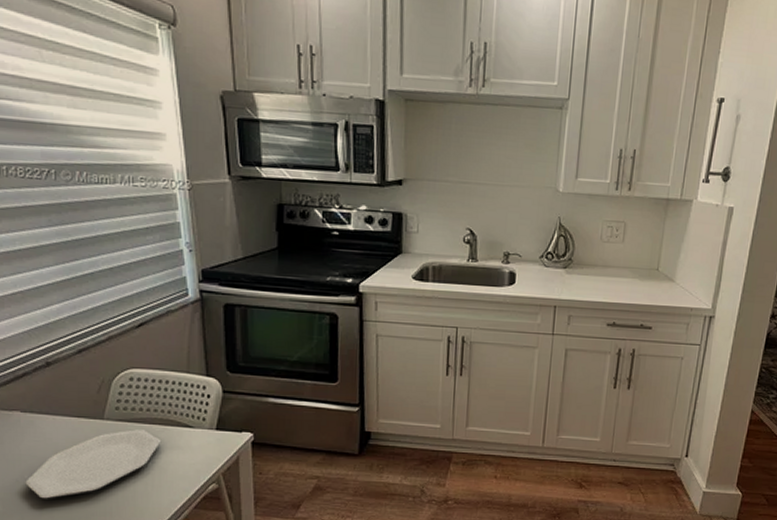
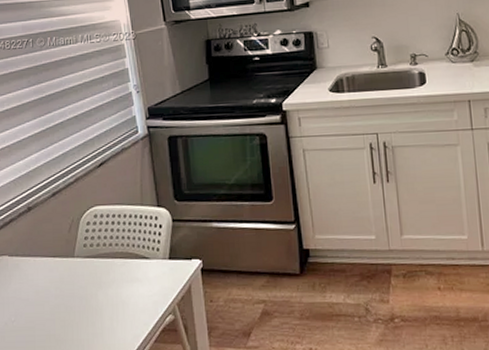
plate: present [25,429,162,499] -> none [12,265,123,341]

